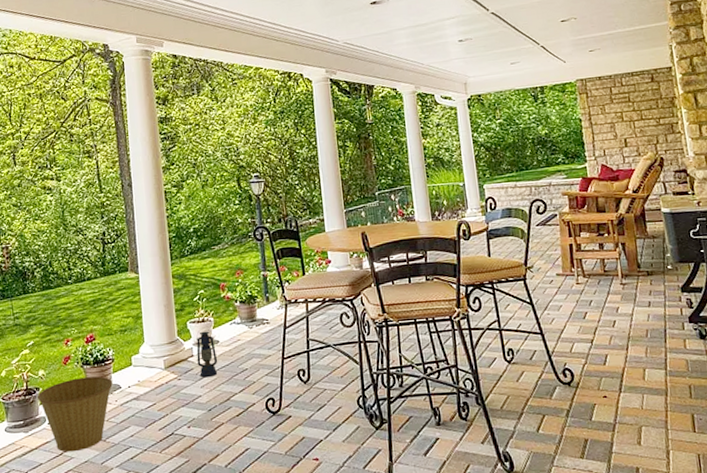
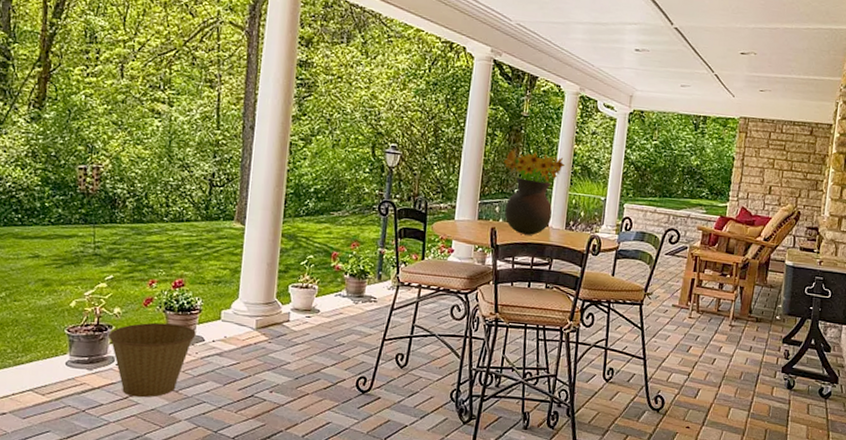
lantern: present [196,327,218,378] -> none [292,294,315,346]
flower arrangement: none [359,153,418,233] -> present [504,149,566,235]

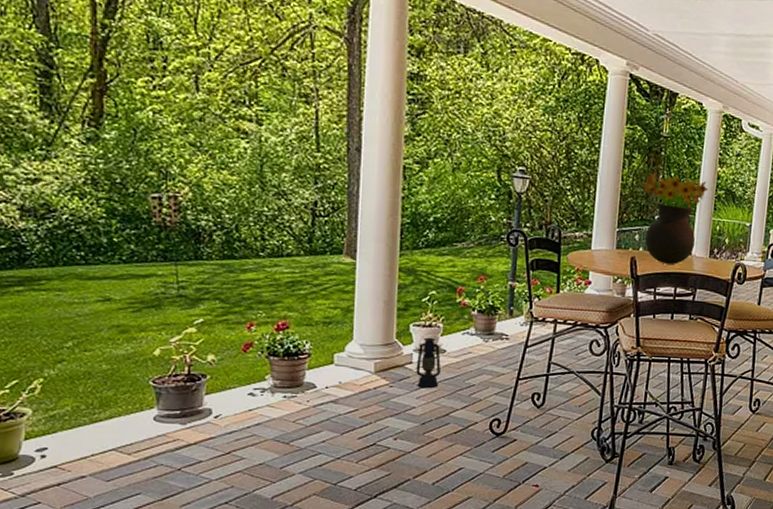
basket: present [108,322,196,398] -> none [203,369,306,452]
lantern: none [292,294,315,346] -> present [416,333,442,389]

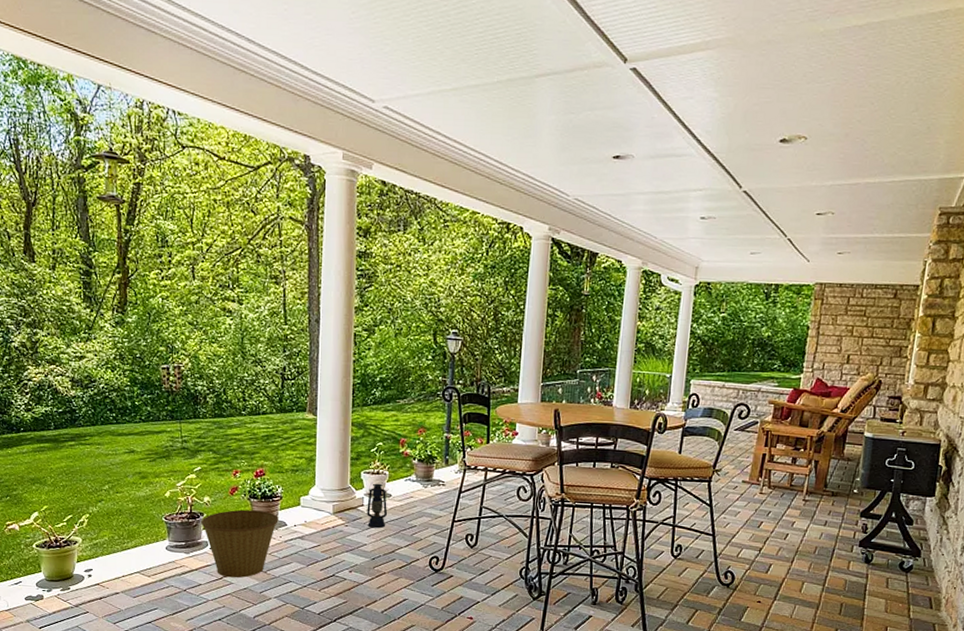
basket: none [203,369,306,452] -> present [201,509,279,578]
flower arrangement: present [643,172,709,265] -> none [565,329,629,416]

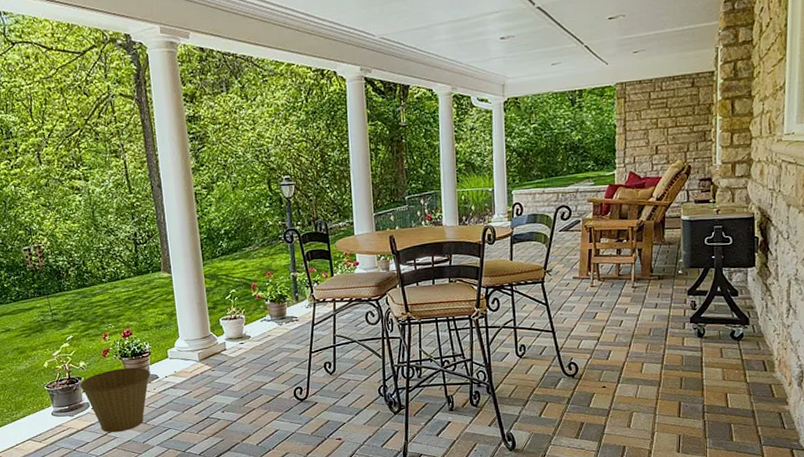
lantern: present [367,479,388,529] -> none [229,324,250,369]

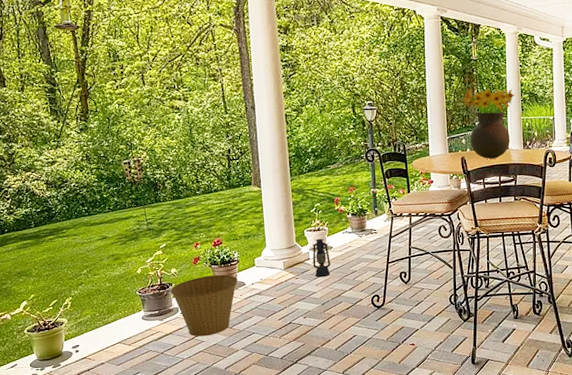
lantern: none [229,324,250,369] -> present [312,235,331,278]
flower arrangement: none [391,157,450,237] -> present [463,87,515,159]

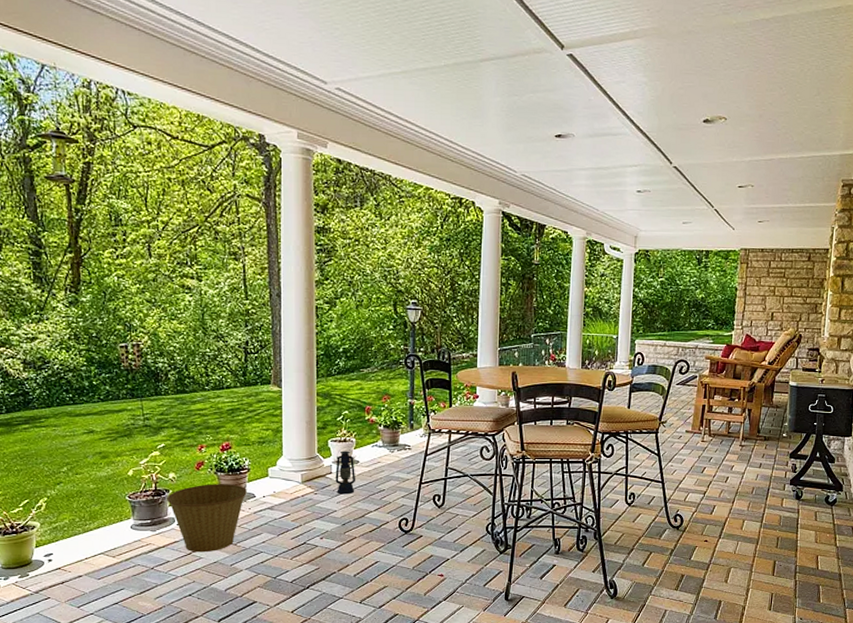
flower arrangement: present [463,87,515,159] -> none [519,296,578,376]

